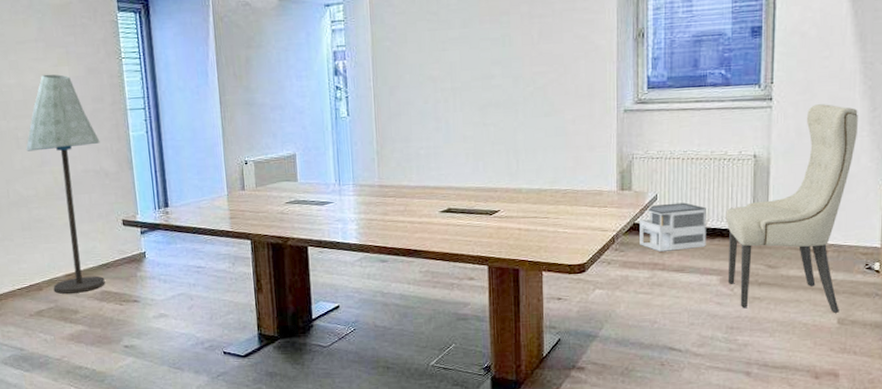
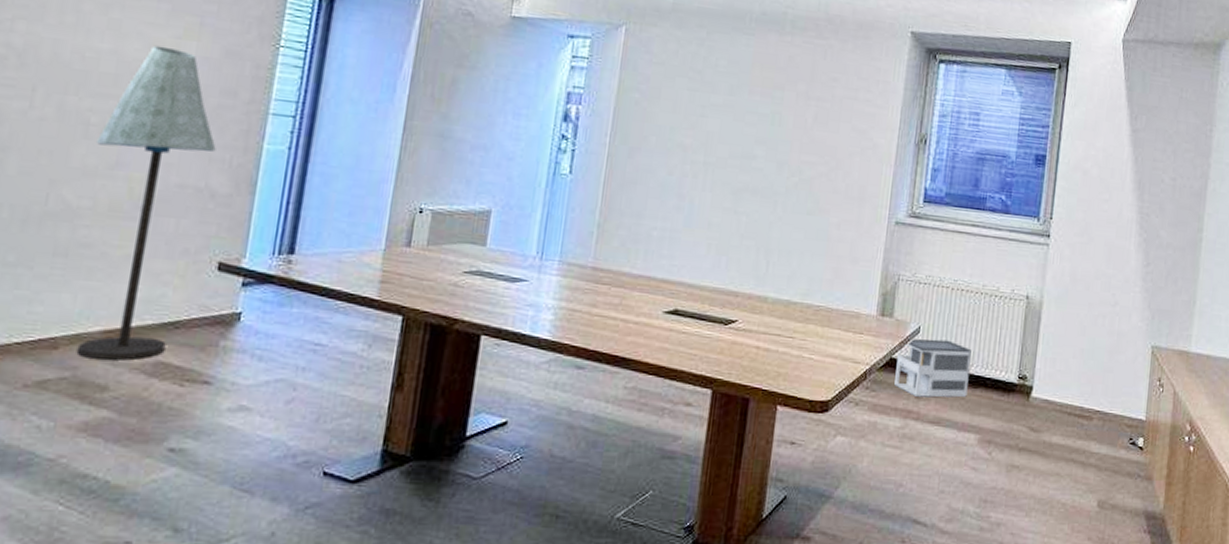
chair: present [726,104,858,313] -> none [986,249,1132,494]

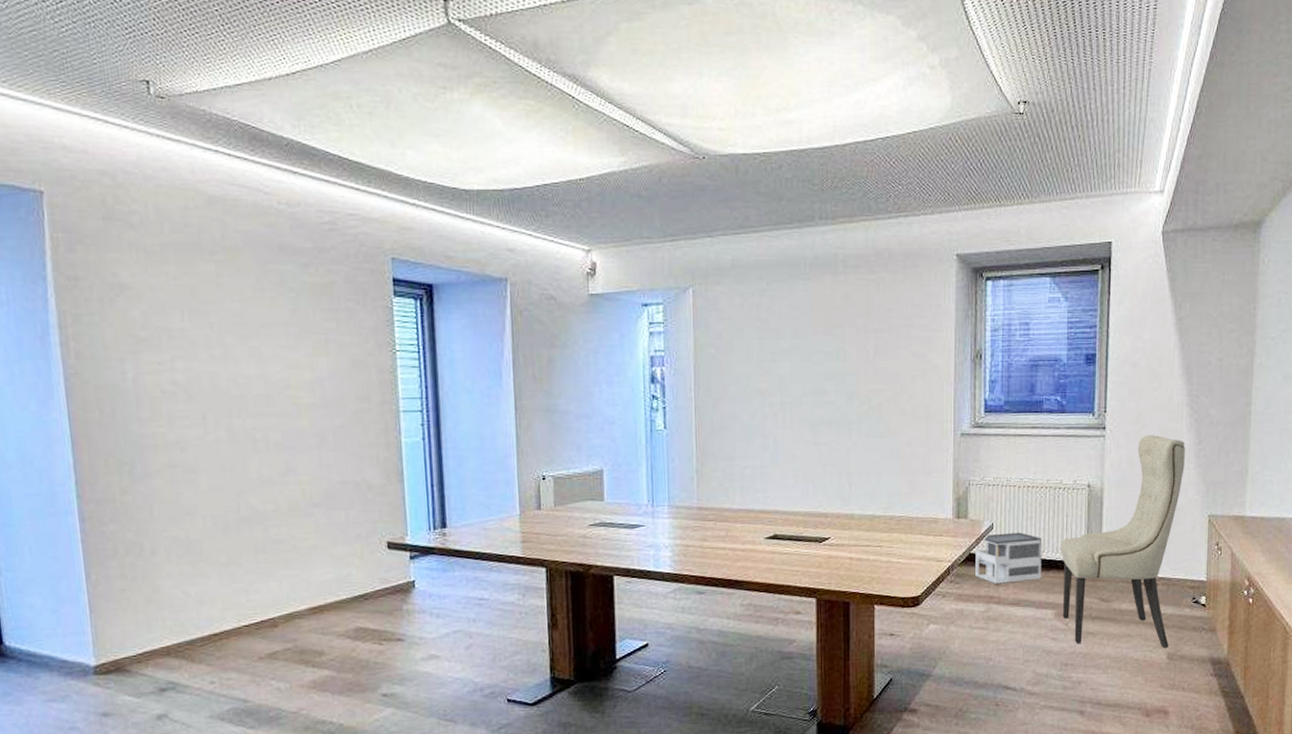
floor lamp: present [76,45,216,360] -> none [266,365,363,631]
chair: none [986,249,1132,494] -> present [1060,435,1185,648]

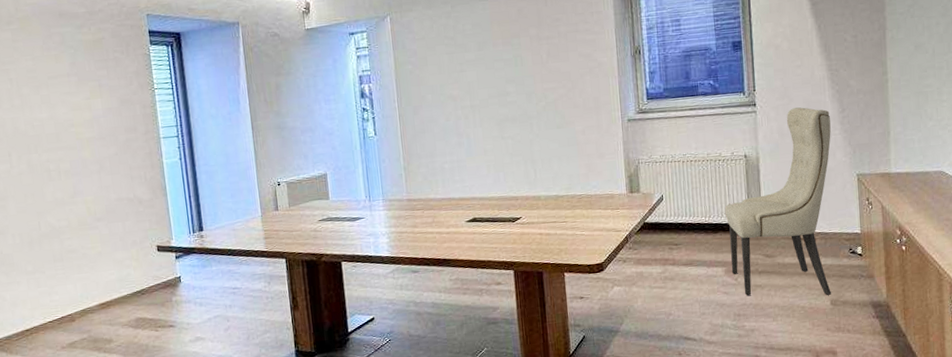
architectural model: present [975,532,1042,584] -> none [649,201,710,248]

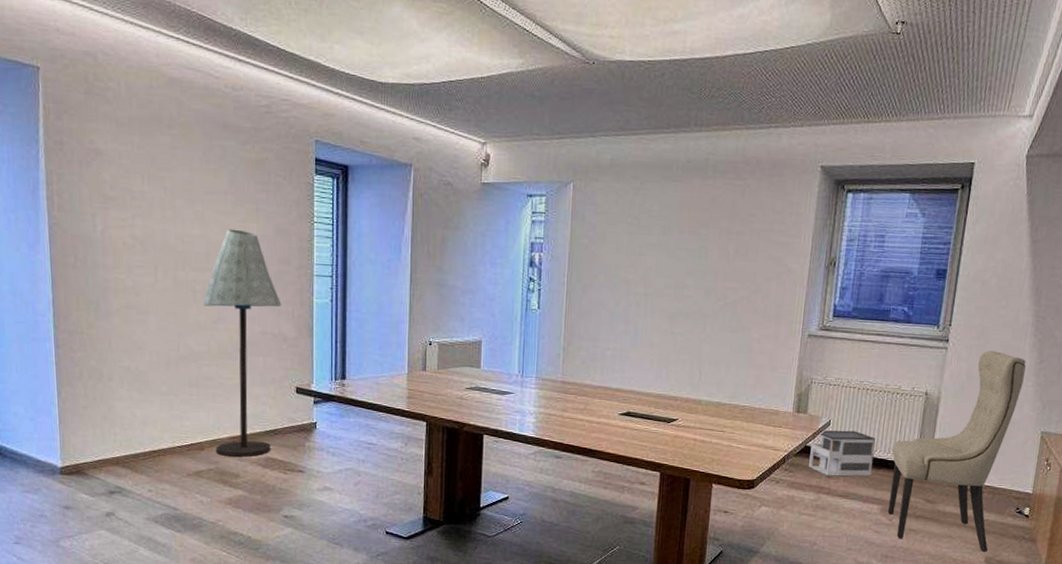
floor lamp: none [58,107,140,324] -> present [203,229,282,457]
architectural model: none [649,201,710,248] -> present [809,430,875,477]

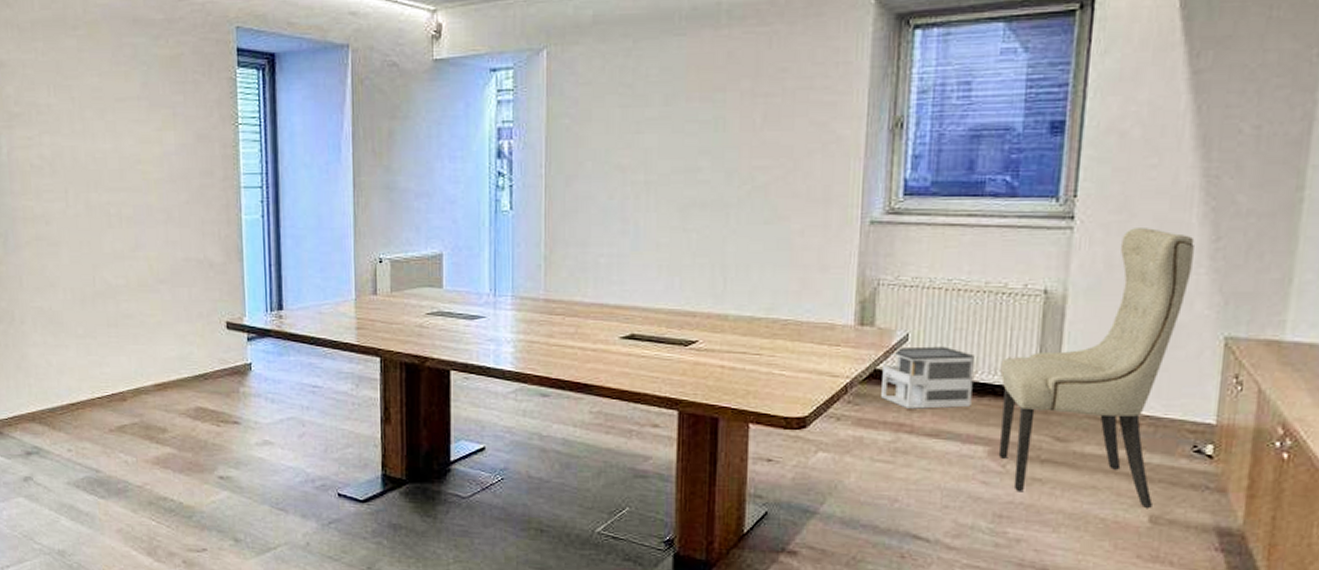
floor lamp: present [203,229,282,457] -> none [118,139,206,407]

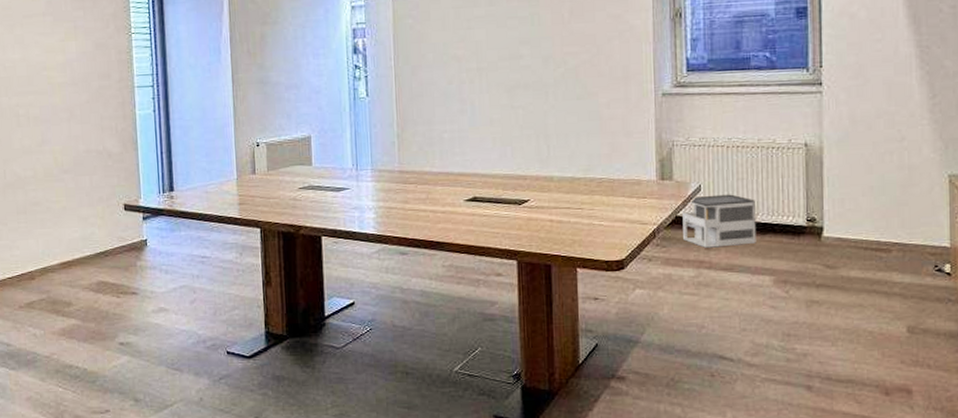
chair: present [998,228,1195,508] -> none [776,90,917,320]

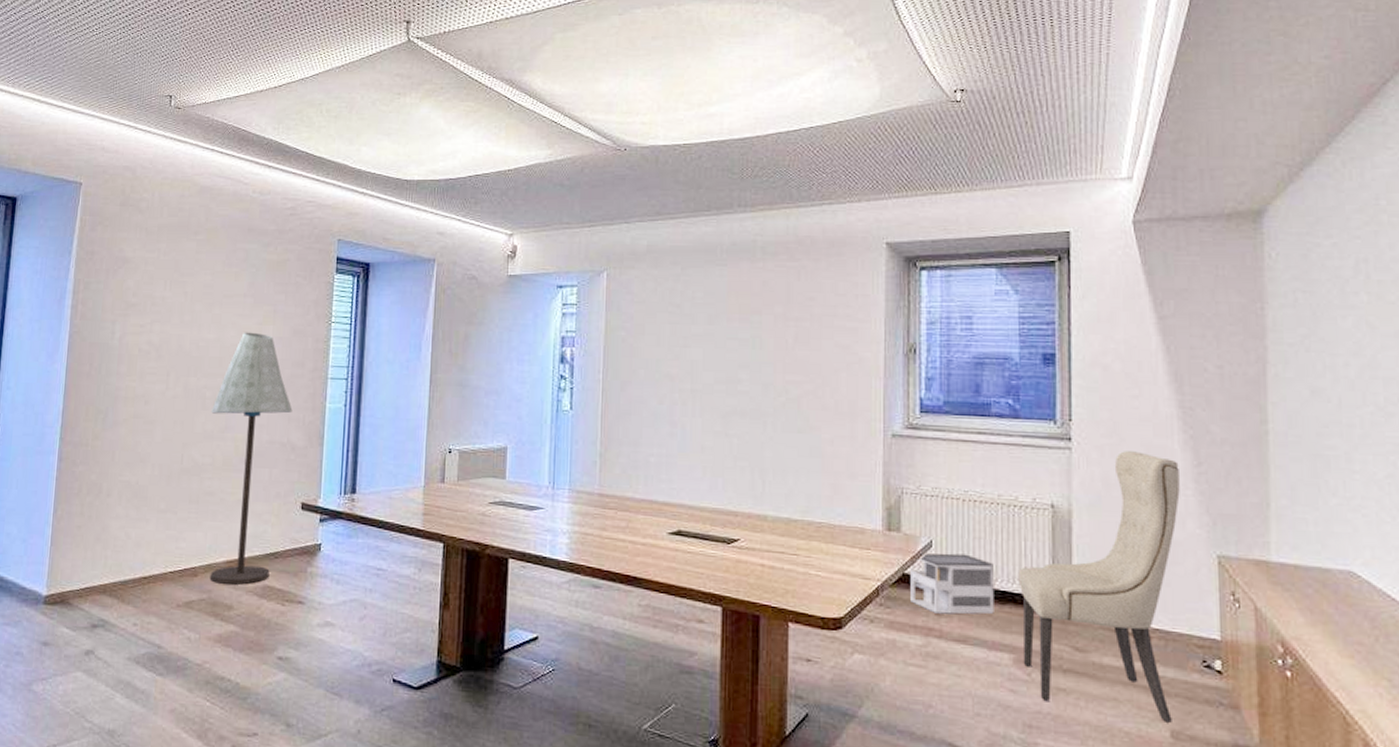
floor lamp: none [26,49,105,284] -> present [209,332,293,585]
chair: none [776,90,917,320] -> present [1018,451,1180,723]

